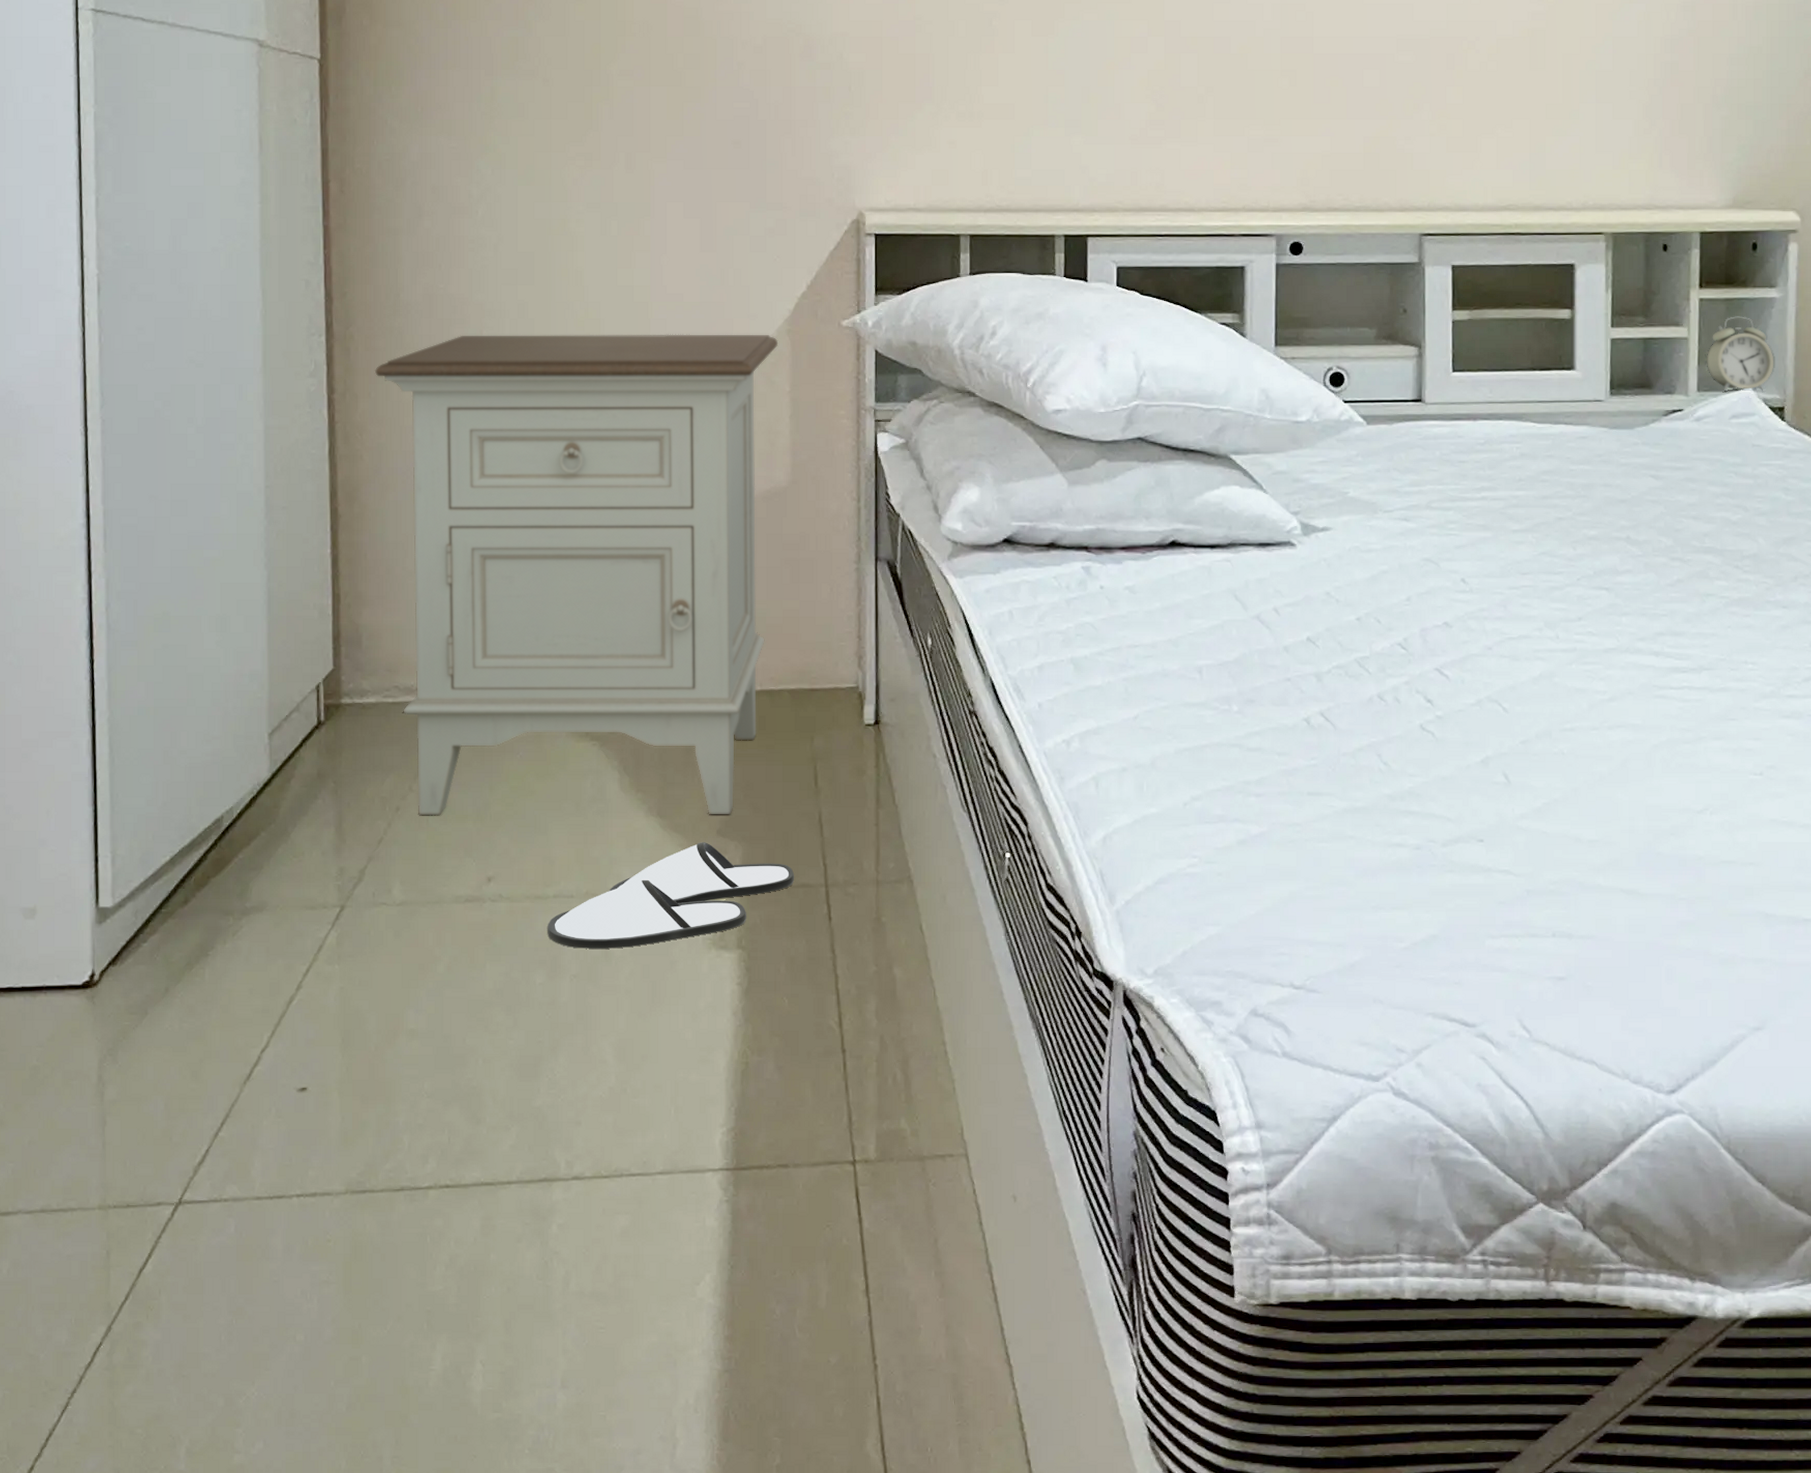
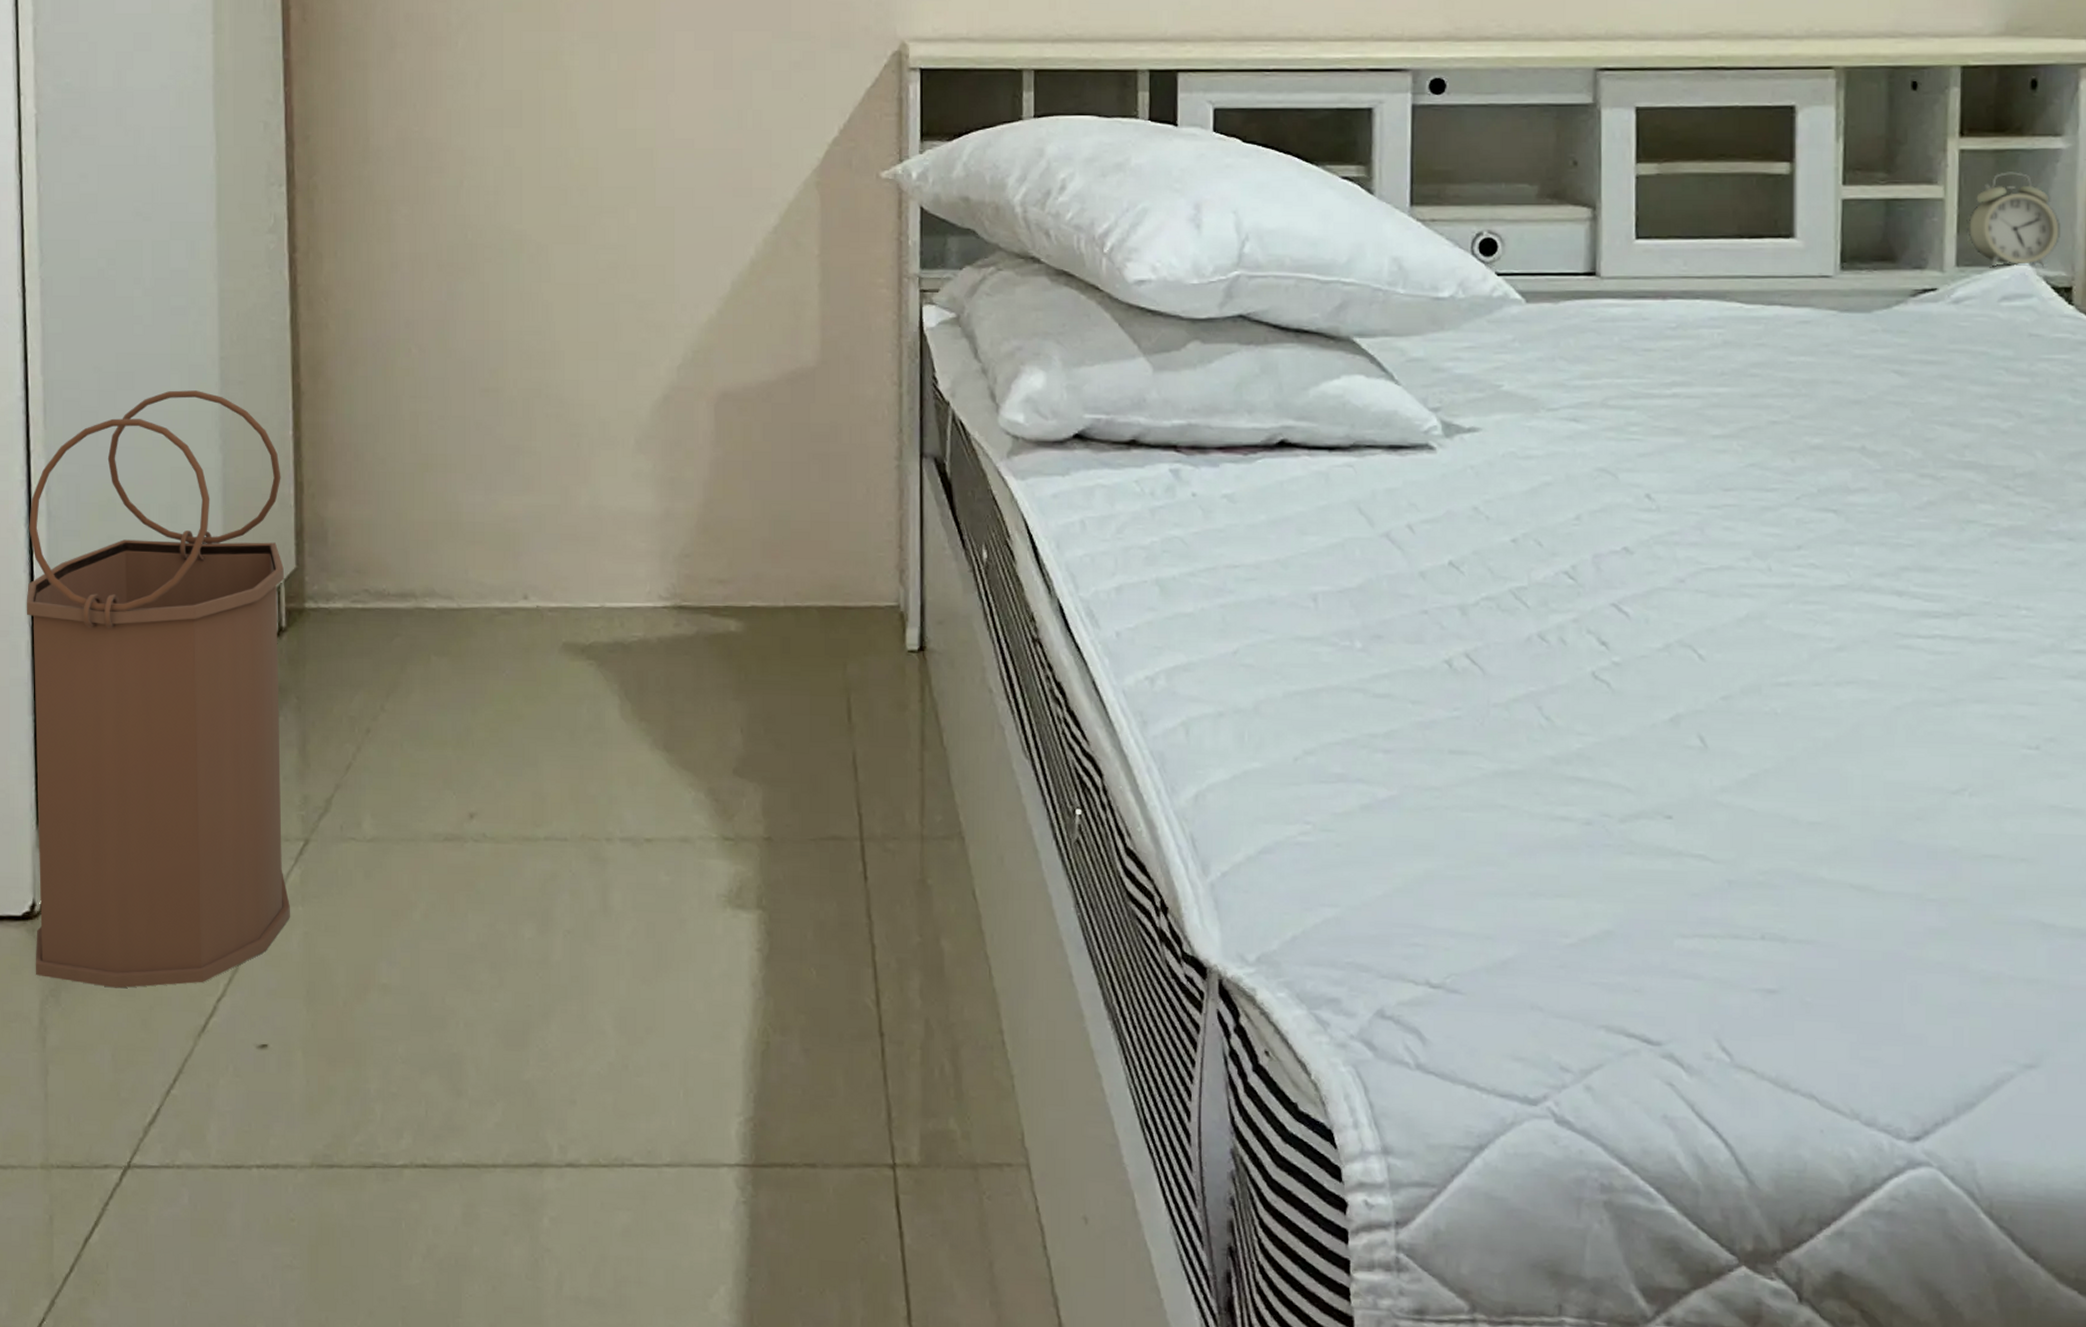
basket: none [87,516,327,1045] -> present [26,390,290,988]
nightstand: present [374,334,778,816] -> none [341,186,804,751]
slippers: present [546,841,795,949] -> none [537,781,824,902]

